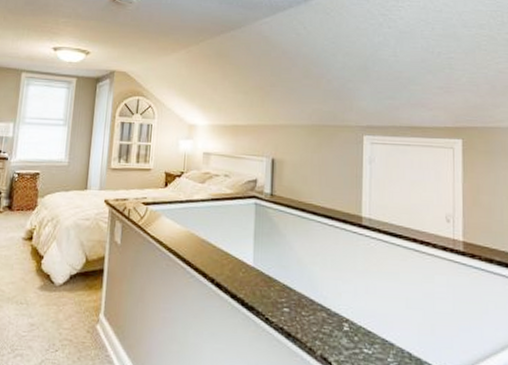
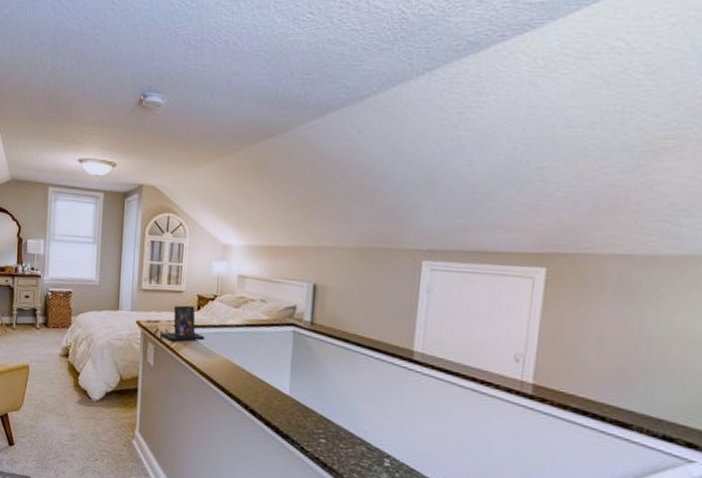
photo frame: none [128,182,172,219] -> present [160,305,205,342]

